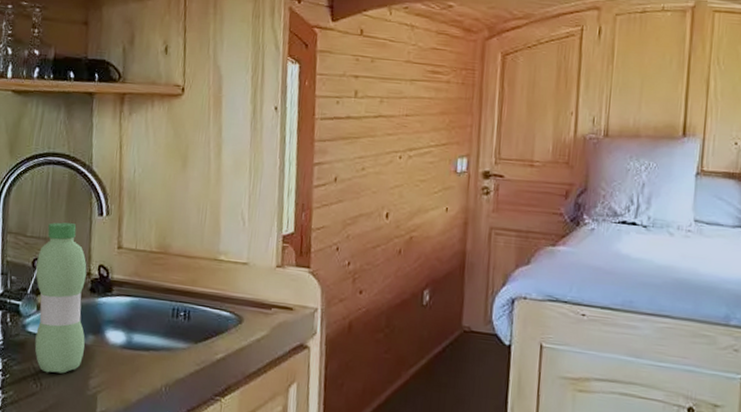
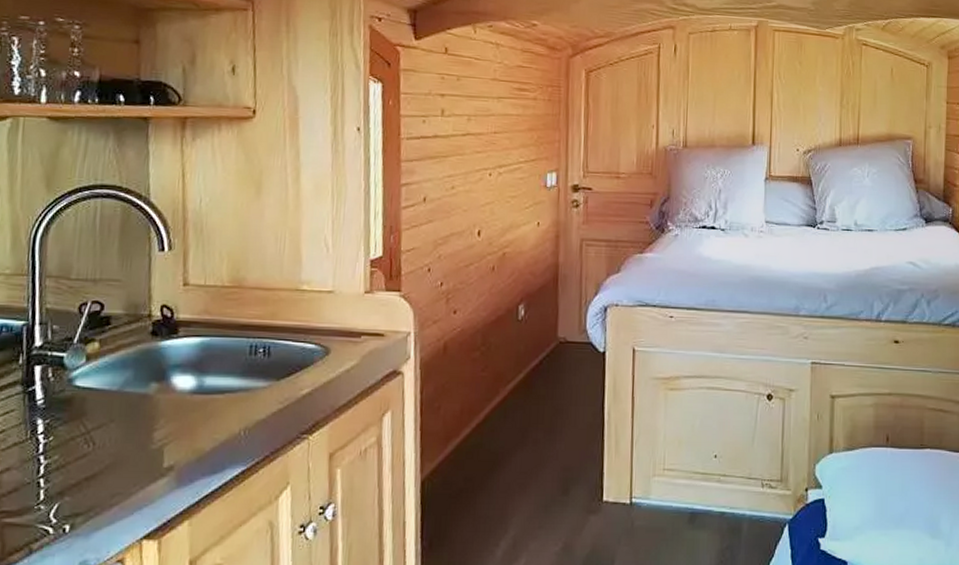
water bottle: present [34,222,87,374] -> none [83,261,147,430]

